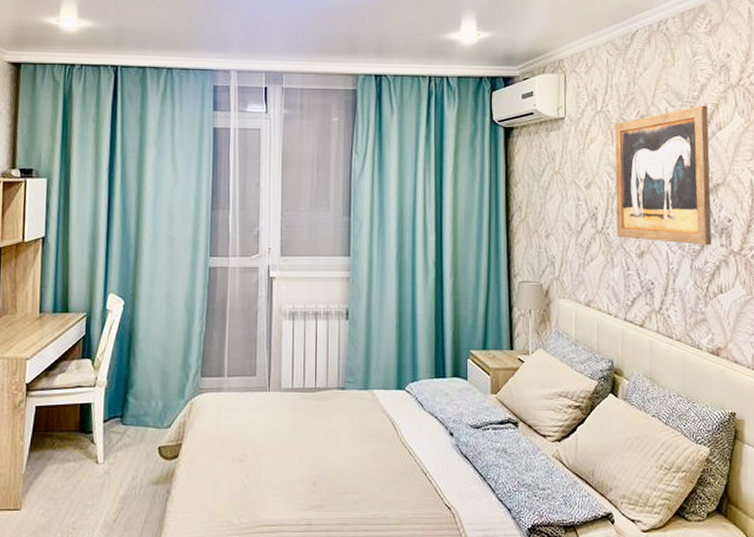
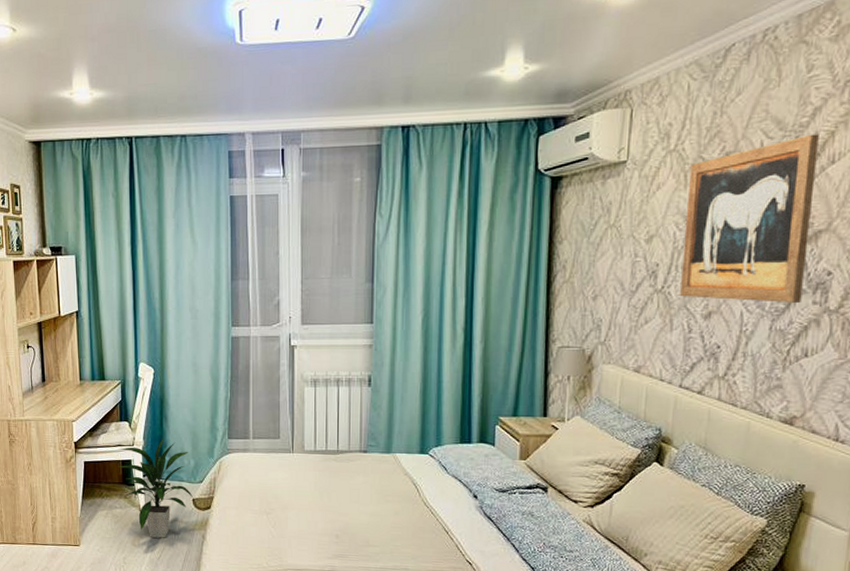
indoor plant: none [75,377,160,495] -> present [118,438,194,538]

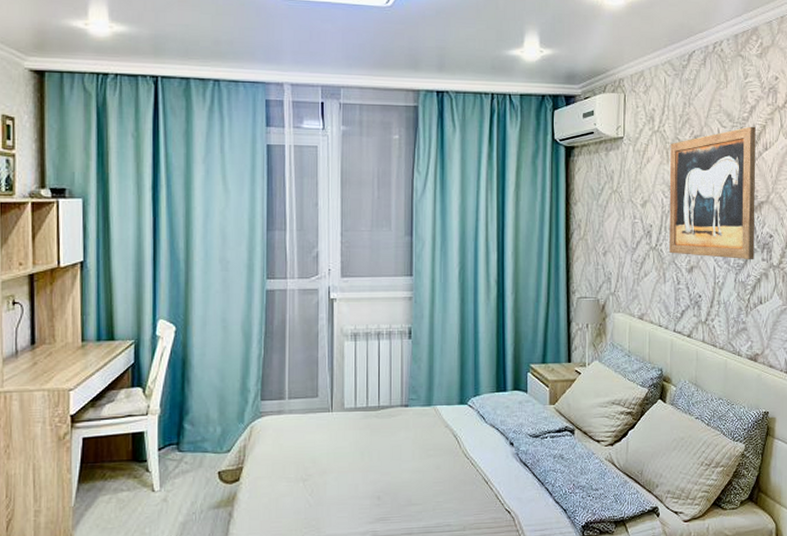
indoor plant: present [118,438,194,538] -> none [127,404,220,522]

